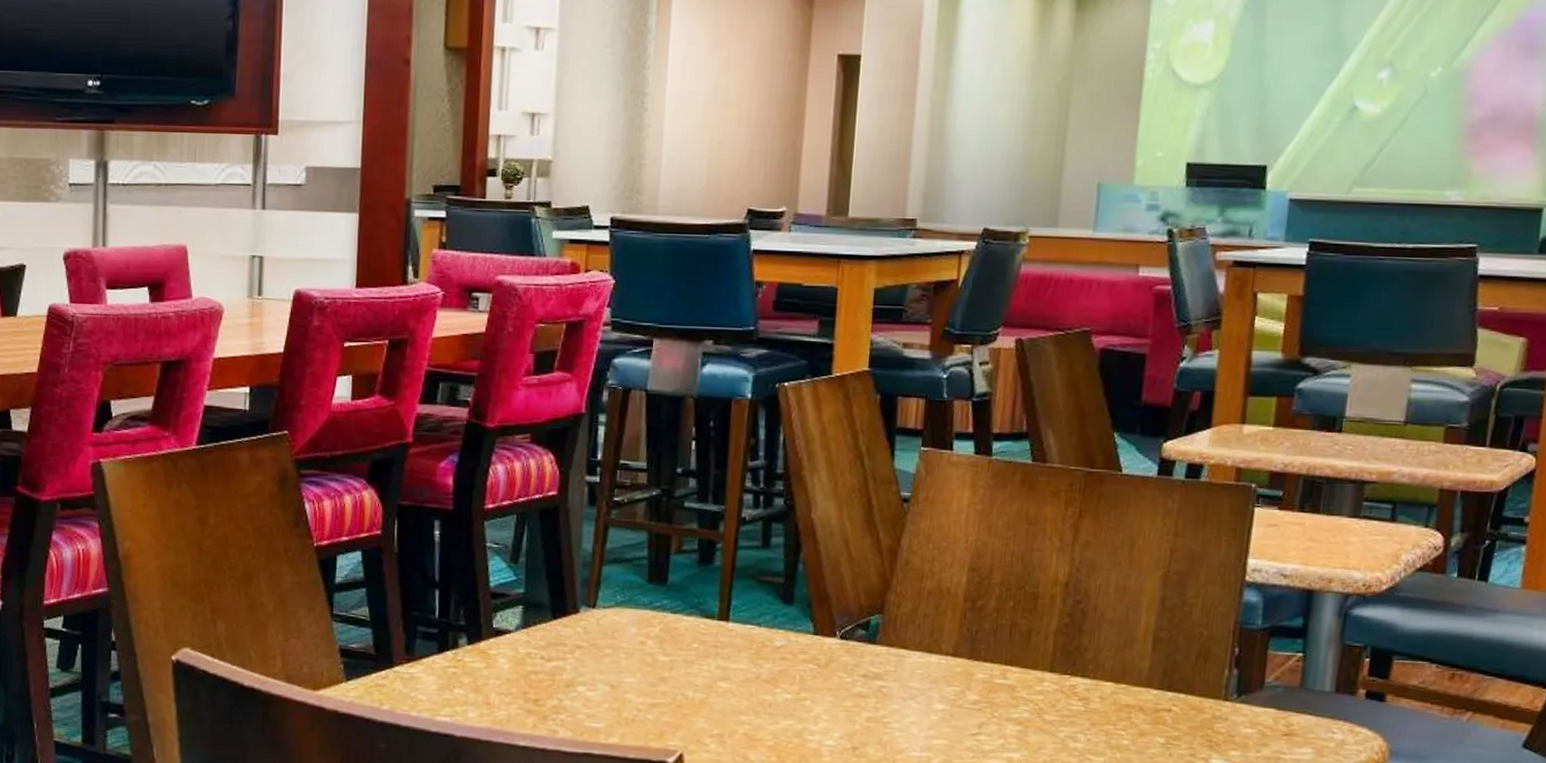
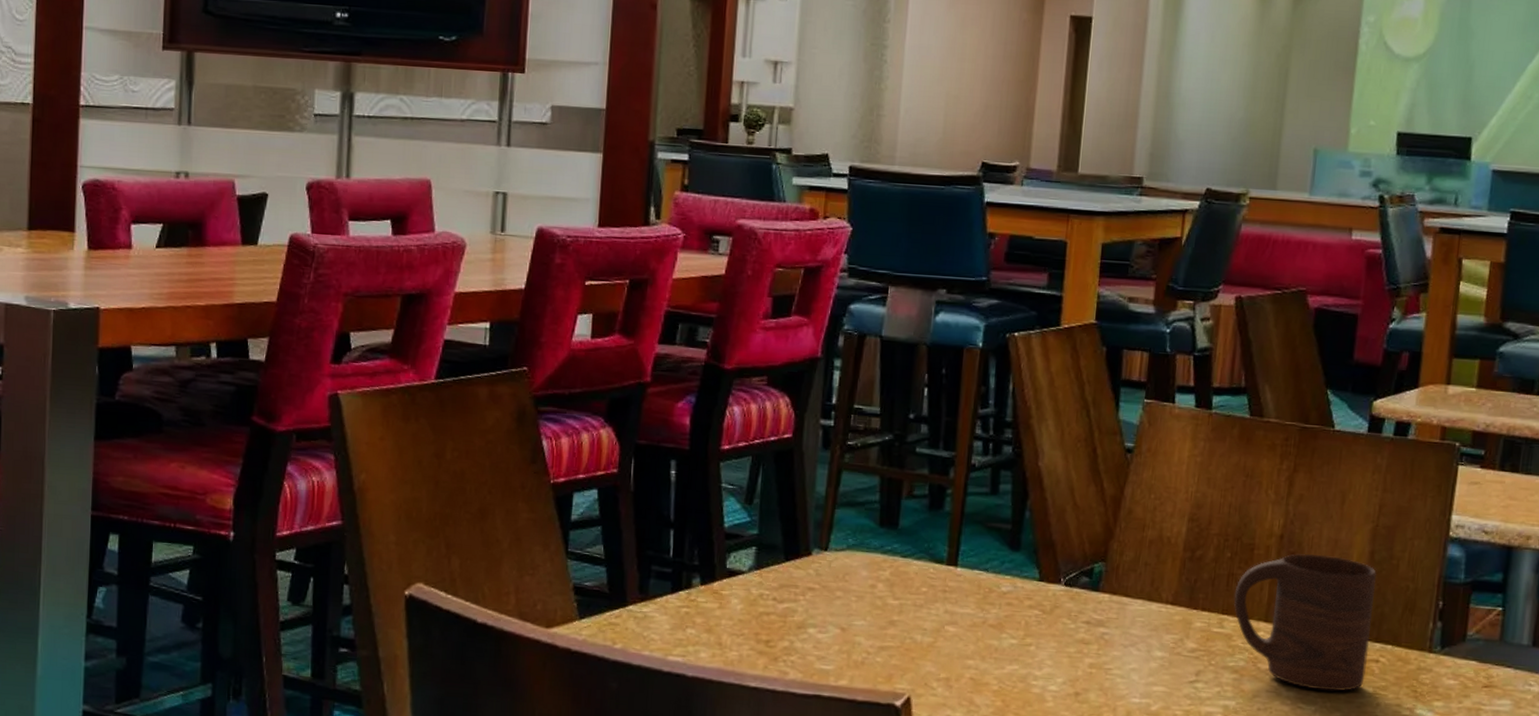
cup: none [1017,602,1169,742] -> present [1233,554,1377,692]

